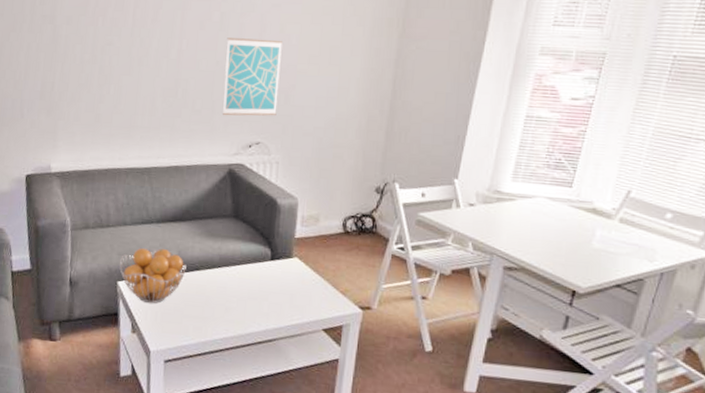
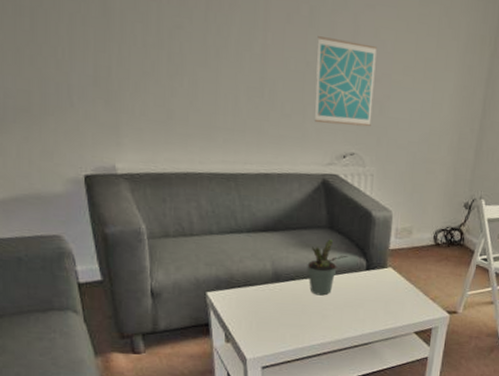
fruit basket: present [119,248,187,304] -> none [207,258,281,314]
potted plant: none [211,228,253,287] -> present [307,239,348,296]

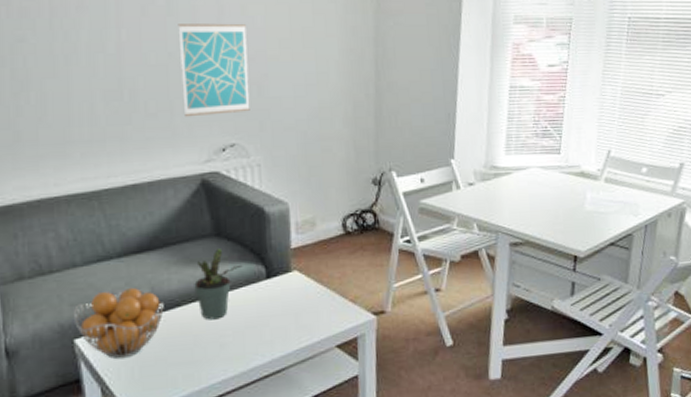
fruit basket: none [207,258,281,314] -> present [73,287,164,359]

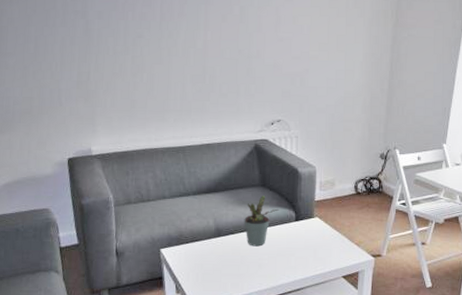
fruit basket: present [73,287,164,359] -> none [161,217,222,267]
wall art: present [178,23,250,117] -> none [246,29,296,98]

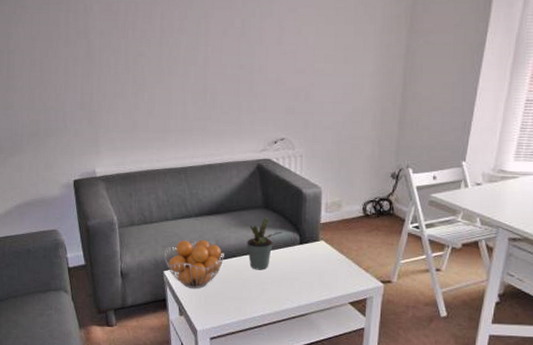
fruit basket: none [161,217,222,267] -> present [164,239,224,289]

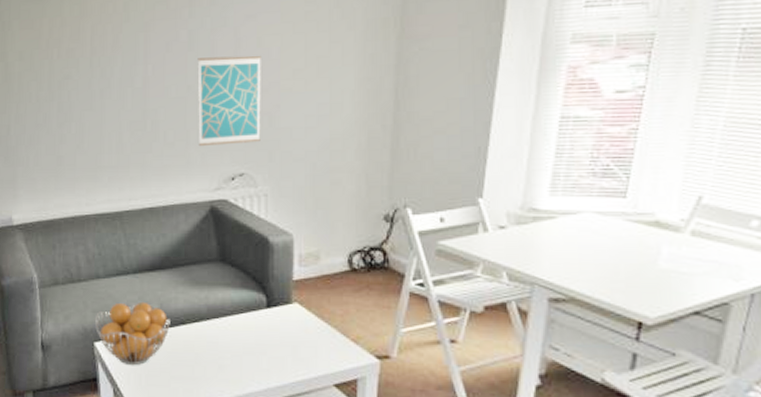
potted plant: present [246,218,283,270] -> none [198,274,245,342]
wall art: none [248,42,300,116] -> present [197,56,261,147]

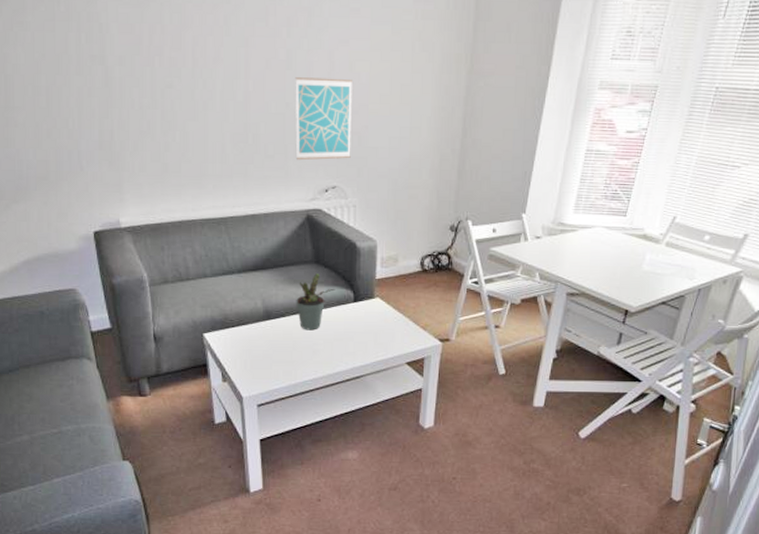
fruit basket: present [94,301,170,366] -> none [203,297,272,353]
potted plant: none [198,274,245,342] -> present [296,273,336,331]

